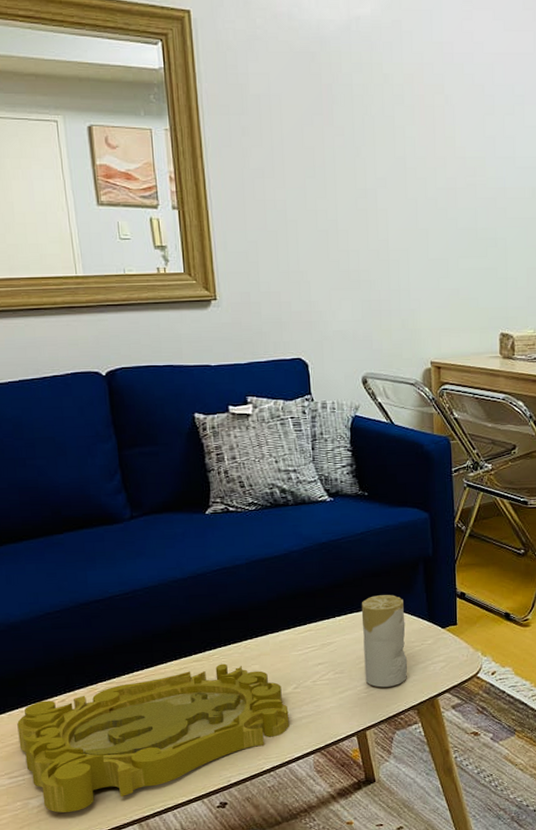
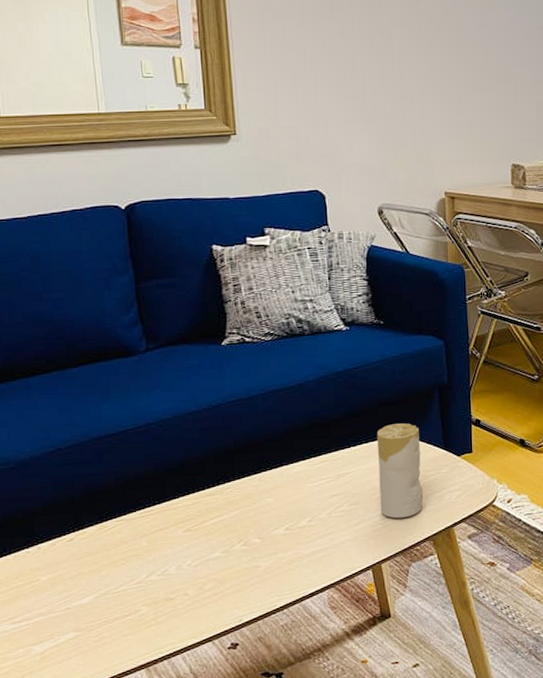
decorative tray: present [17,663,289,813] -> none [23,497,303,659]

